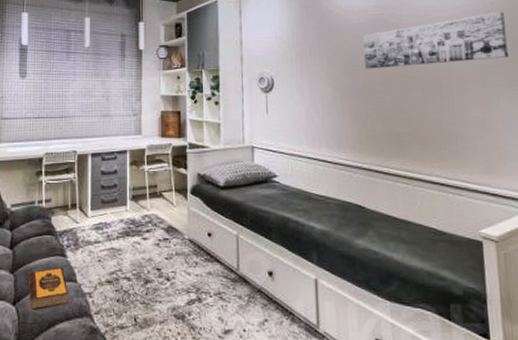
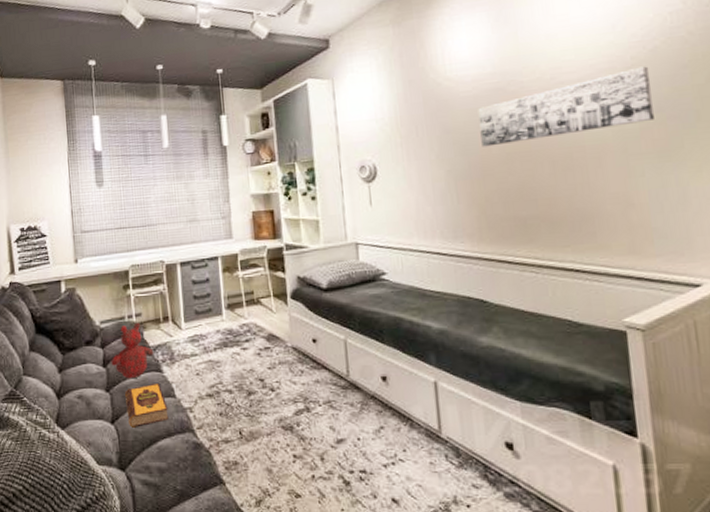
teddy bear: none [18,207,60,262] -> present [111,322,154,379]

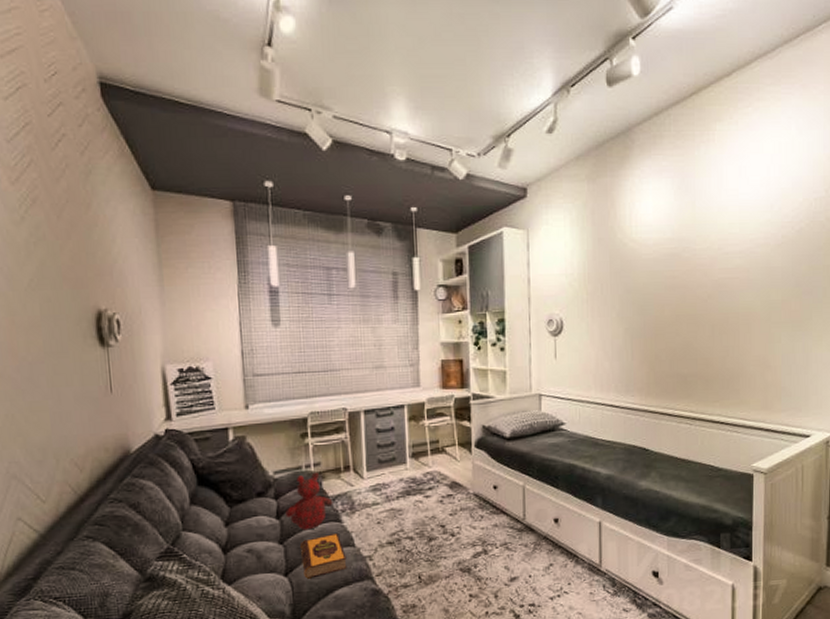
wall art: present [478,66,654,147] -> none [656,245,794,308]

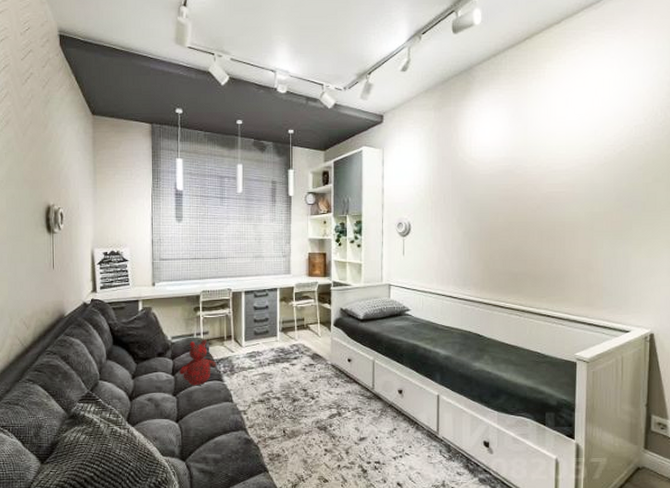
hardback book: present [299,532,347,579] -> none [189,389,226,426]

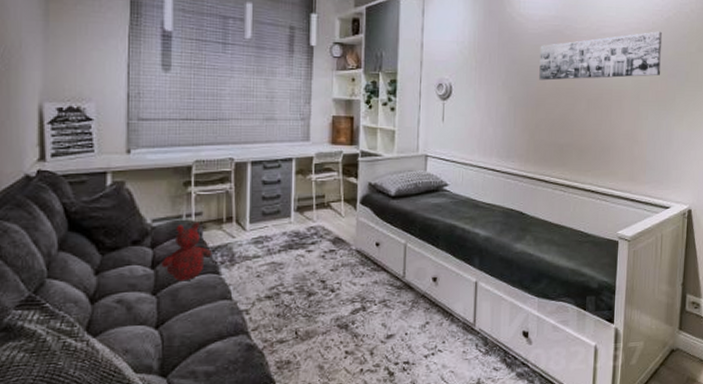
wall art: none [492,165,616,216] -> present [539,31,663,81]

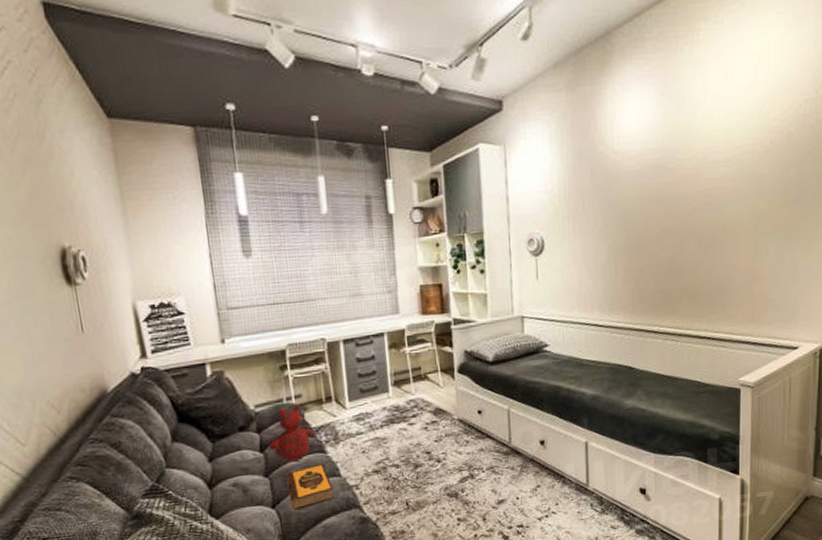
hardback book: none [173,285,222,332] -> present [285,463,334,510]
wall art: present [539,31,663,81] -> none [639,151,783,223]

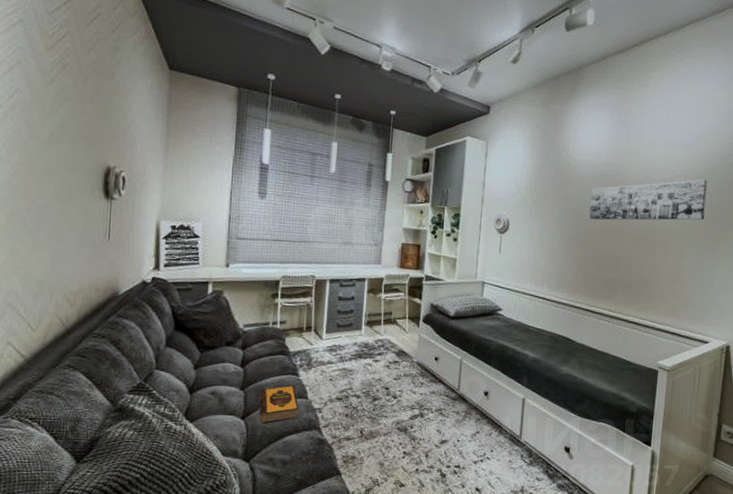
teddy bear: present [269,404,317,462] -> none [249,329,293,380]
wall art: none [639,151,783,223] -> present [589,179,708,220]

